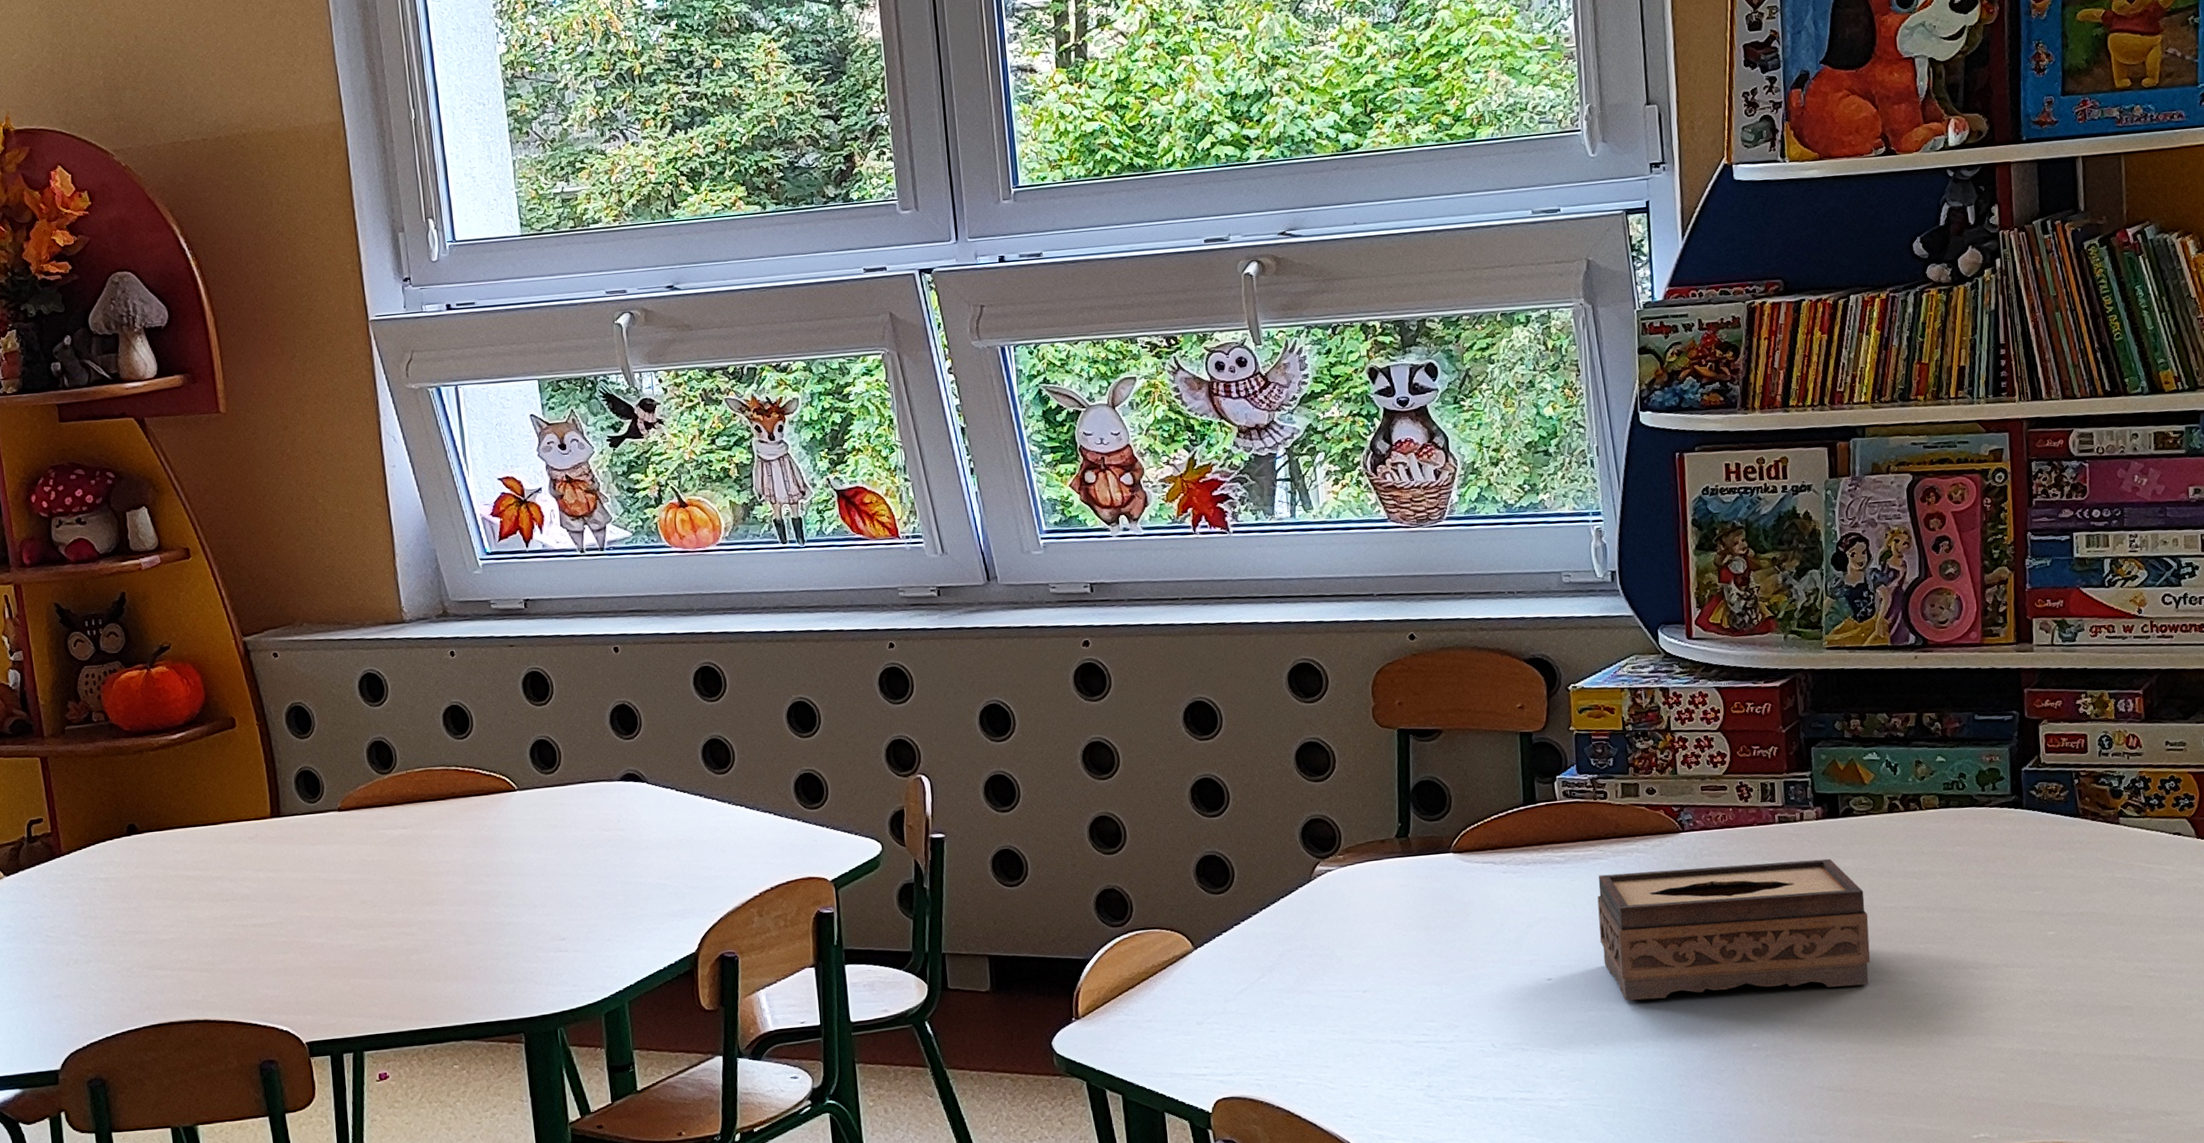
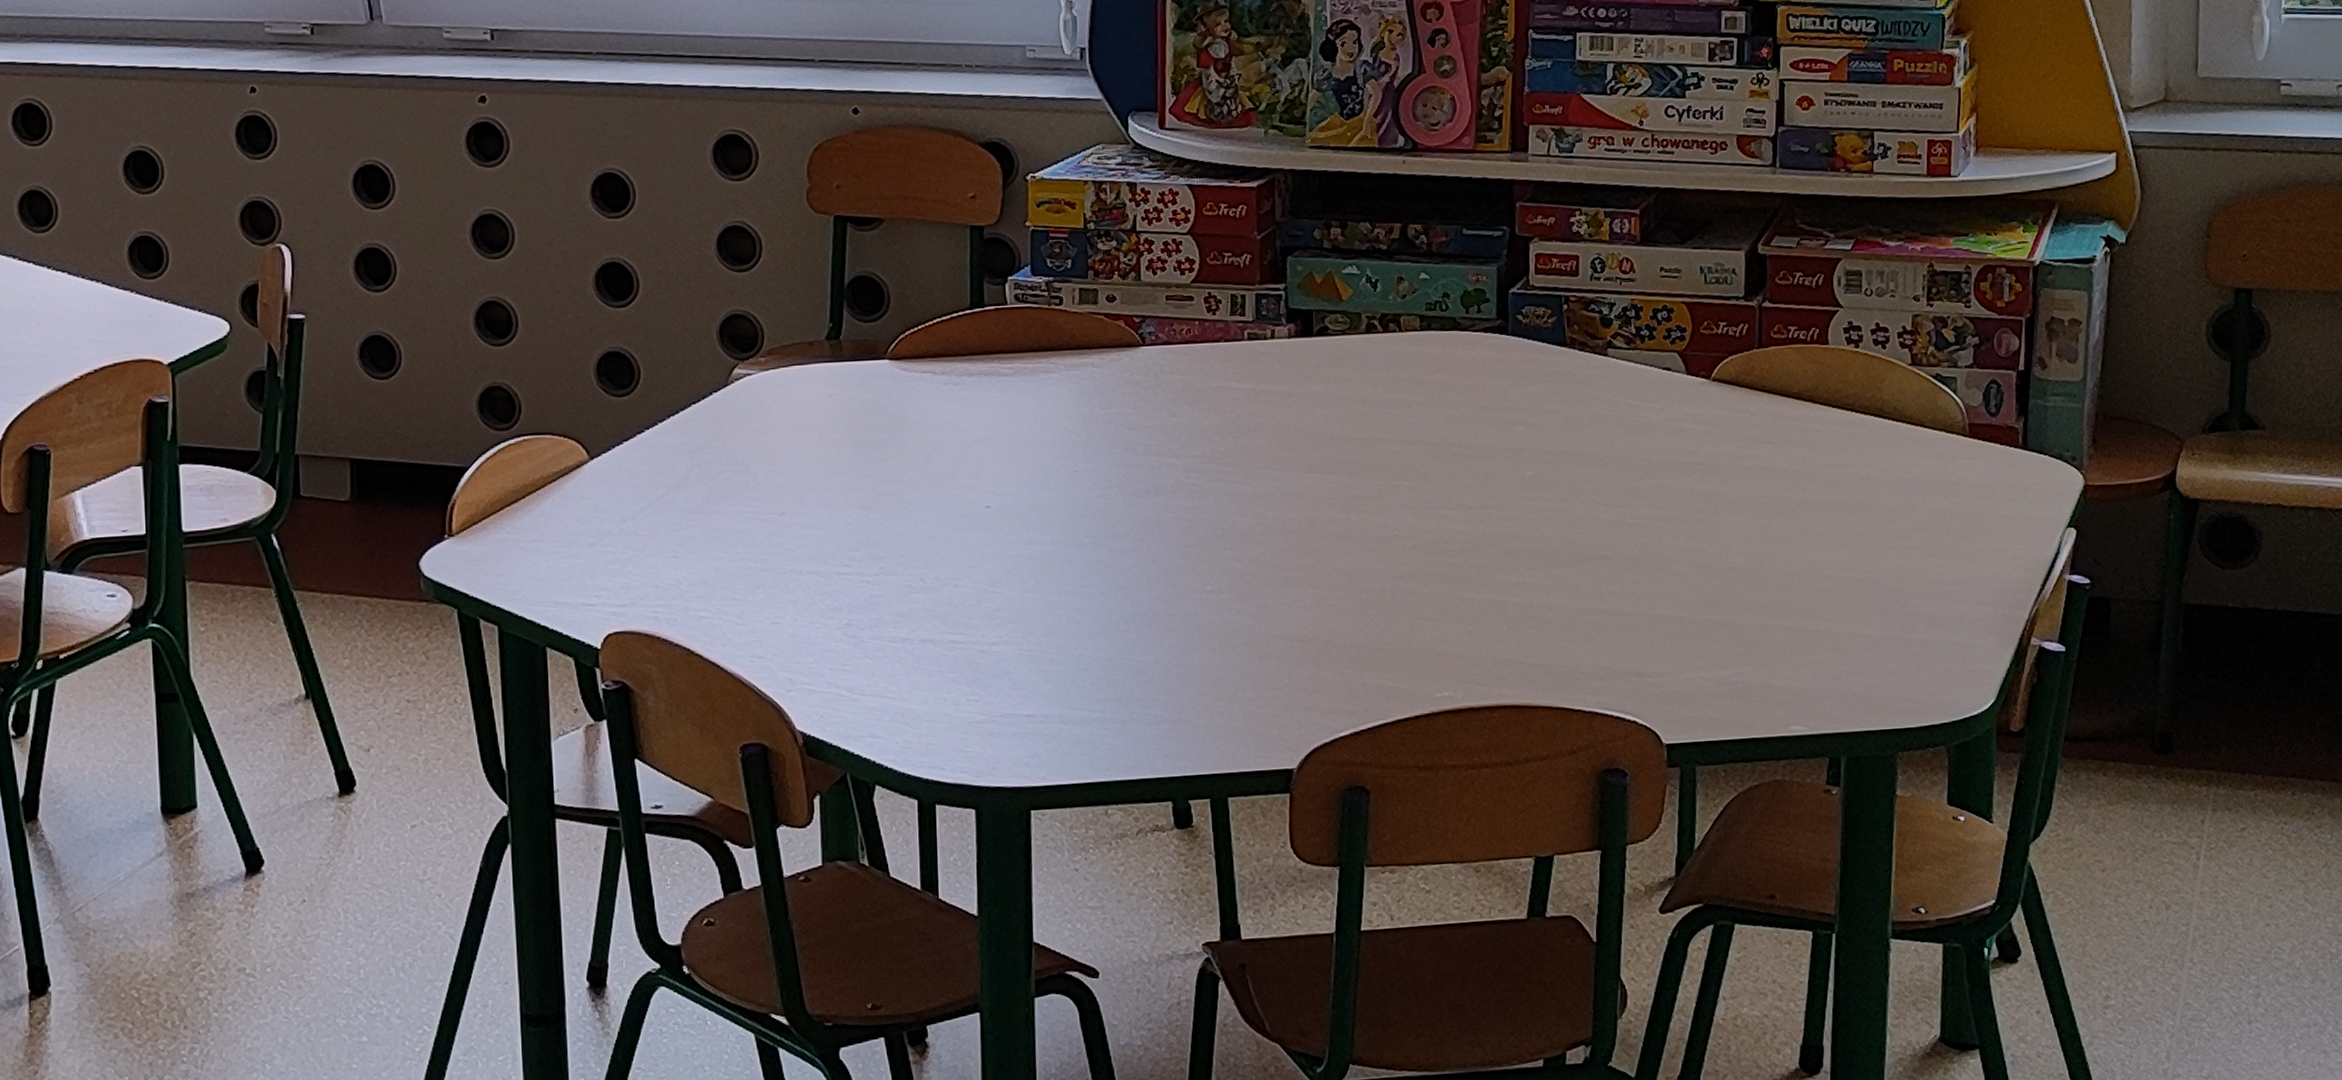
tissue box: present [1597,858,1871,1001] -> none [1046,382,1338,534]

